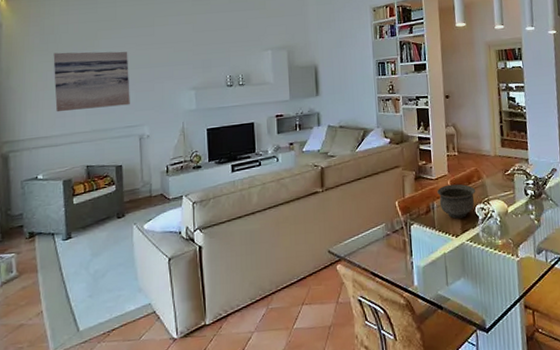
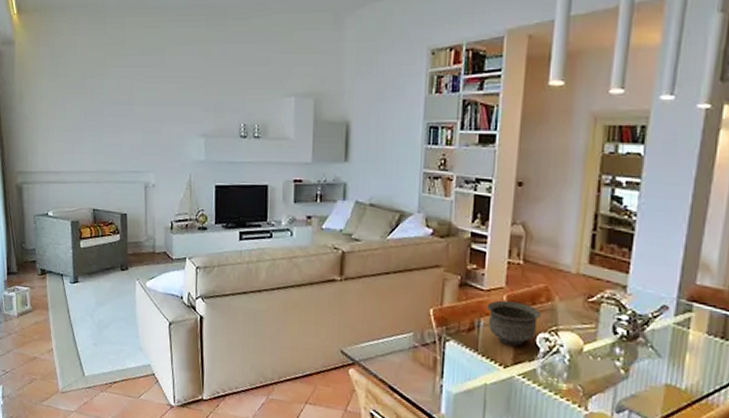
wall art: present [53,51,130,112] -> none [62,78,137,147]

